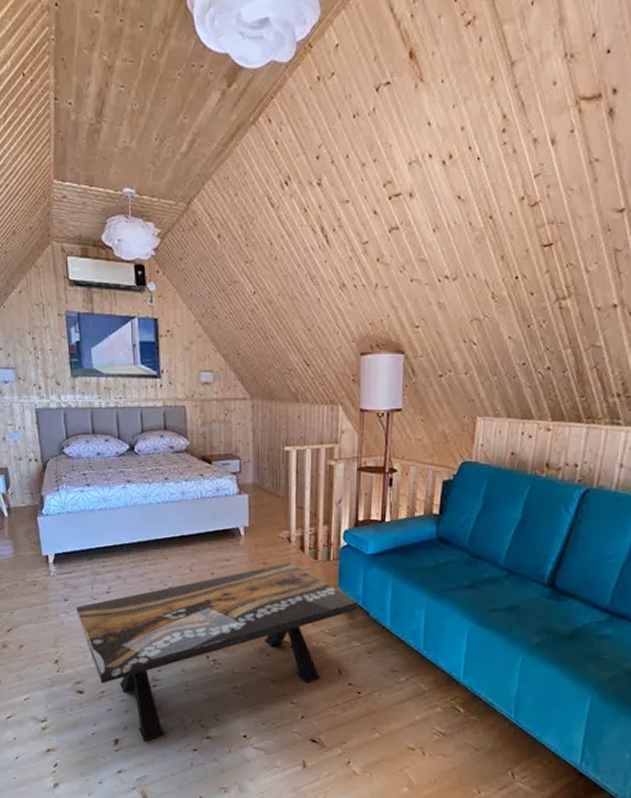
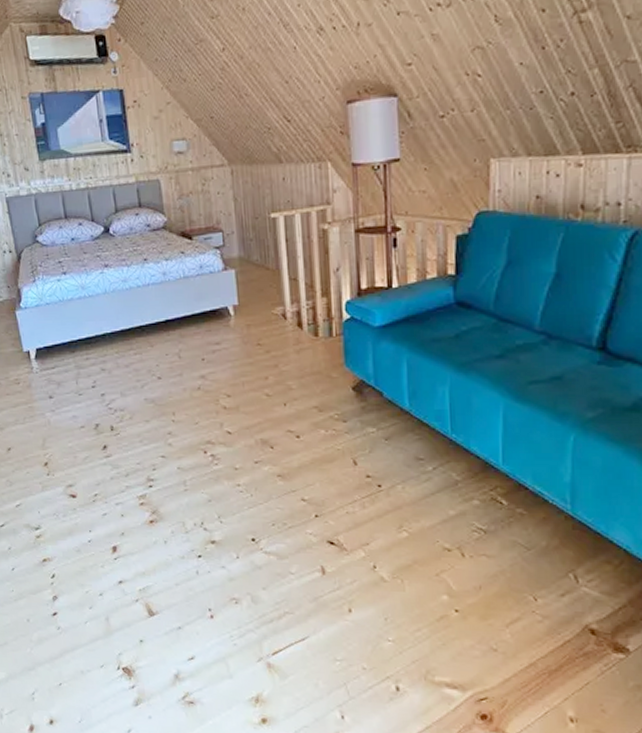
coffee table: present [75,562,358,742] -> none [61,341,370,548]

